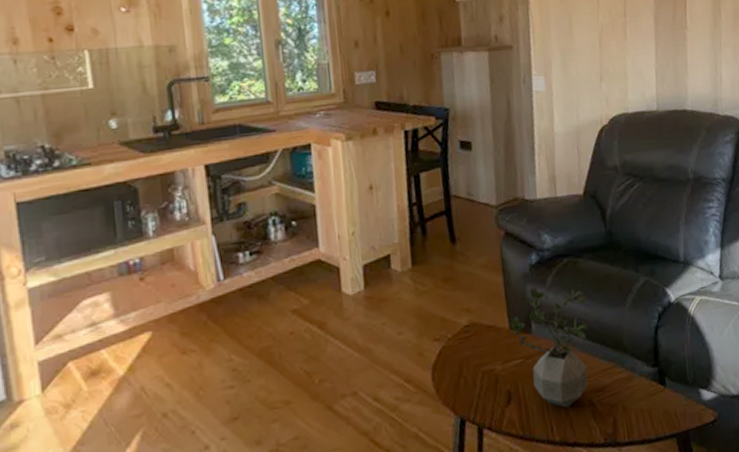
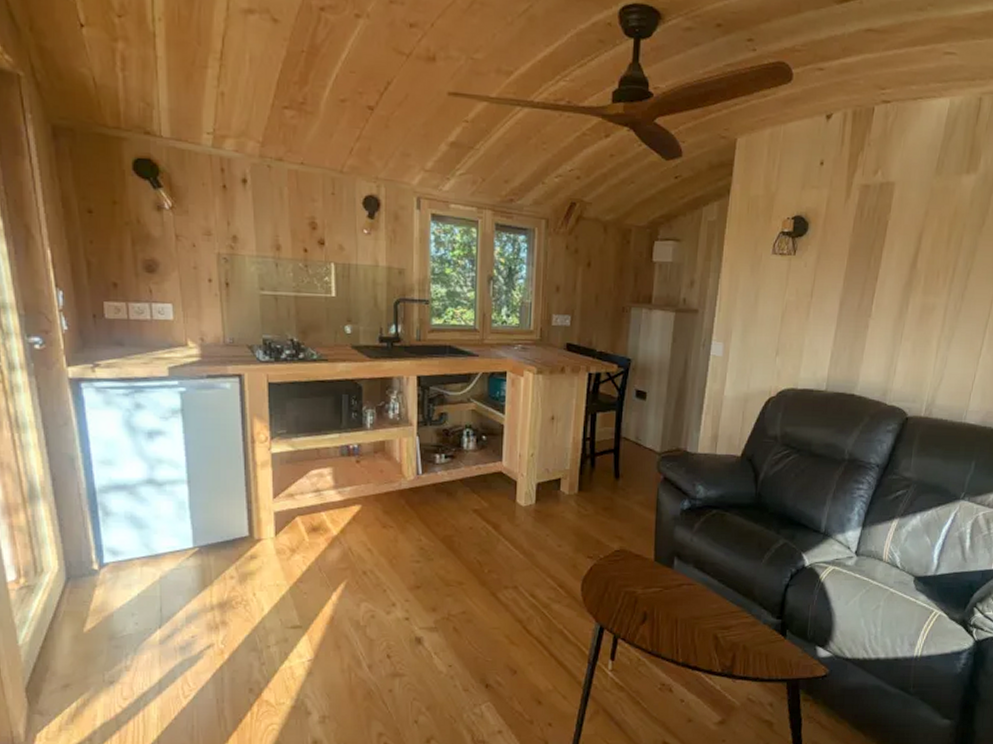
potted plant: present [509,285,589,408] -> none [655,528,728,636]

